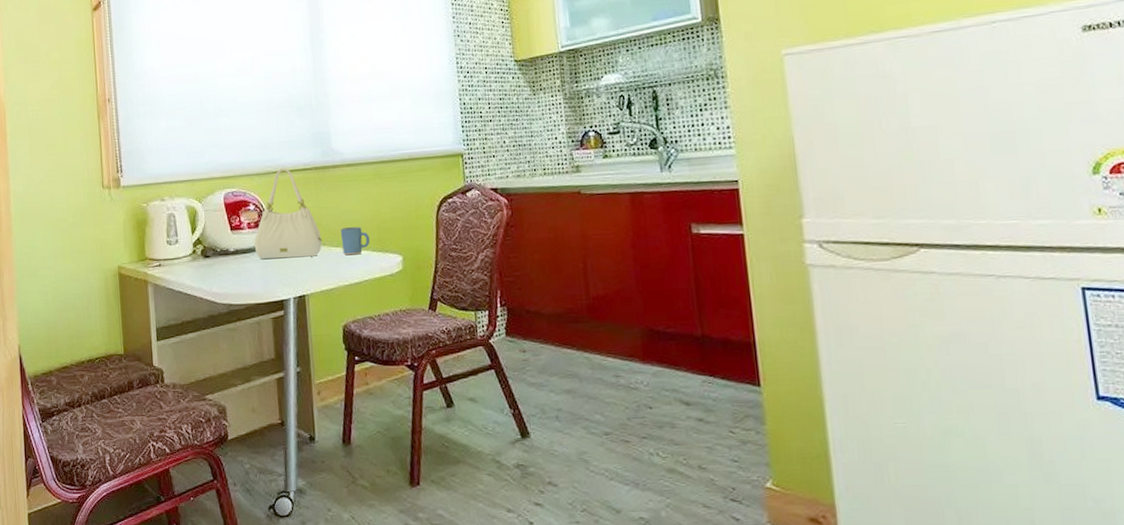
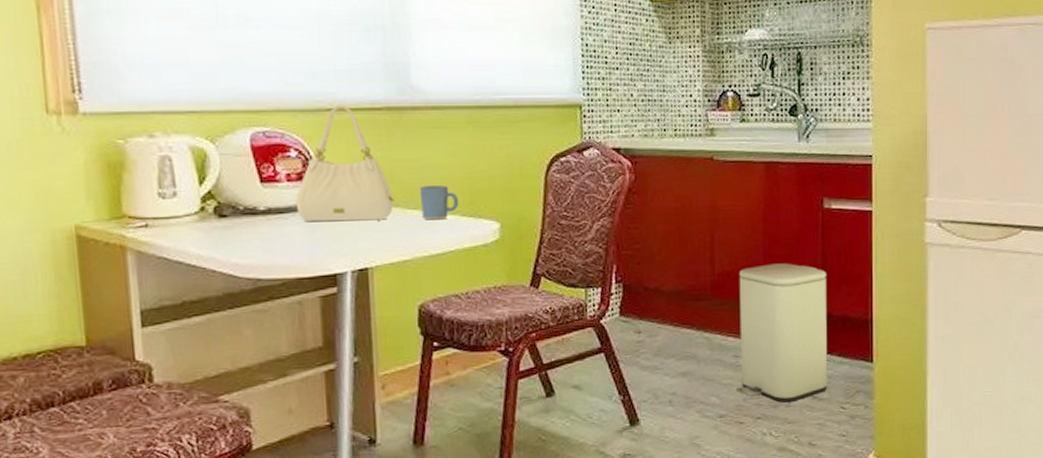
pedal bin: none [613,287,713,424] -> present [735,263,828,403]

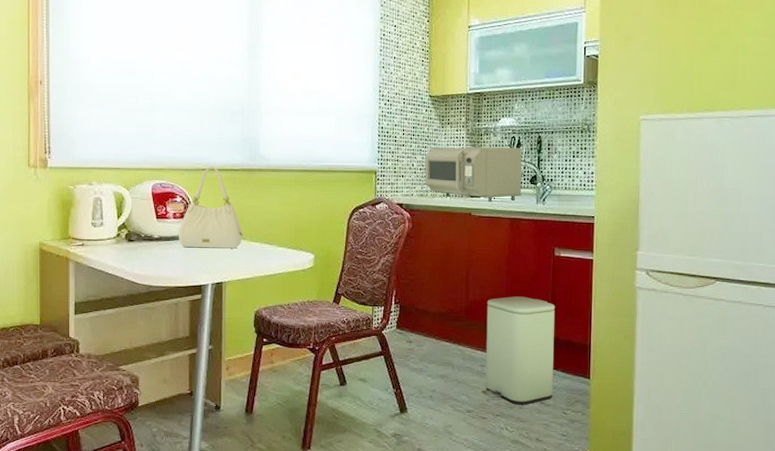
mug: present [419,186,459,220] -> none [260,226,287,250]
microwave: none [648,68,779,142] -> present [424,147,522,202]

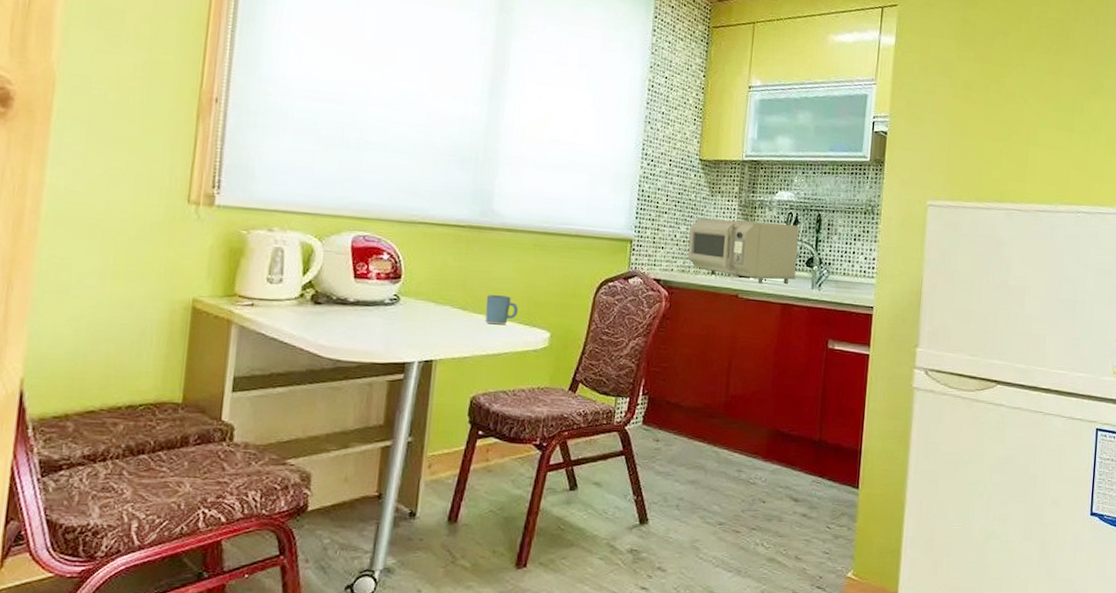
handbag: present [178,166,243,249] -> none [380,220,464,320]
mug: none [260,226,287,250] -> present [485,295,519,325]
pedal bin: present [480,296,555,405] -> none [735,392,825,517]

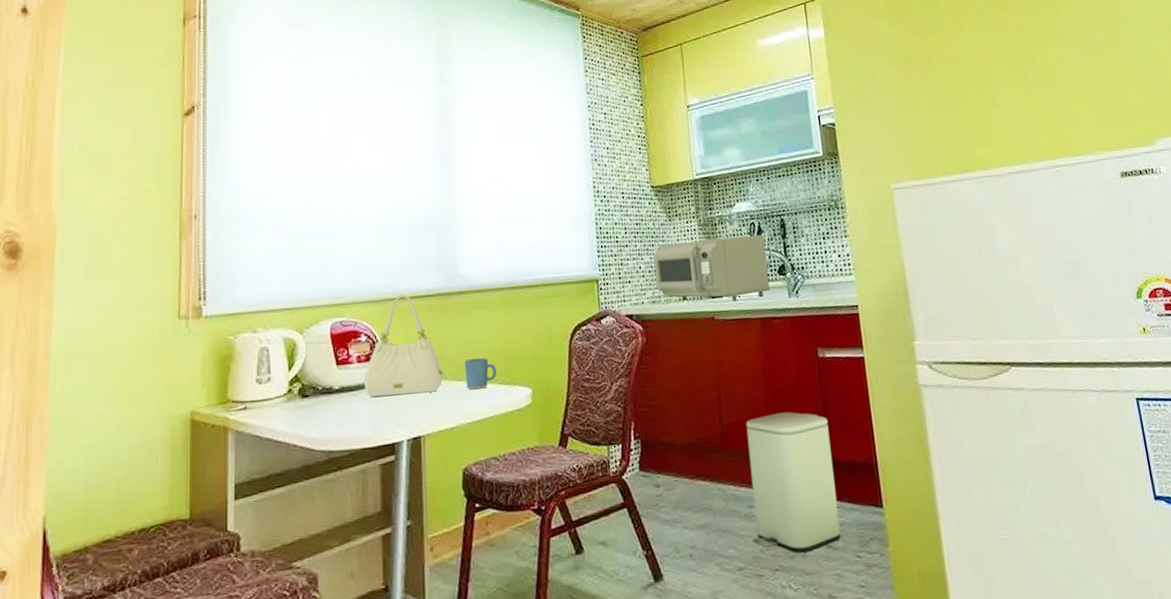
handbag: none [380,220,464,320] -> present [363,294,444,397]
pedal bin: none [735,392,825,517] -> present [745,411,841,553]

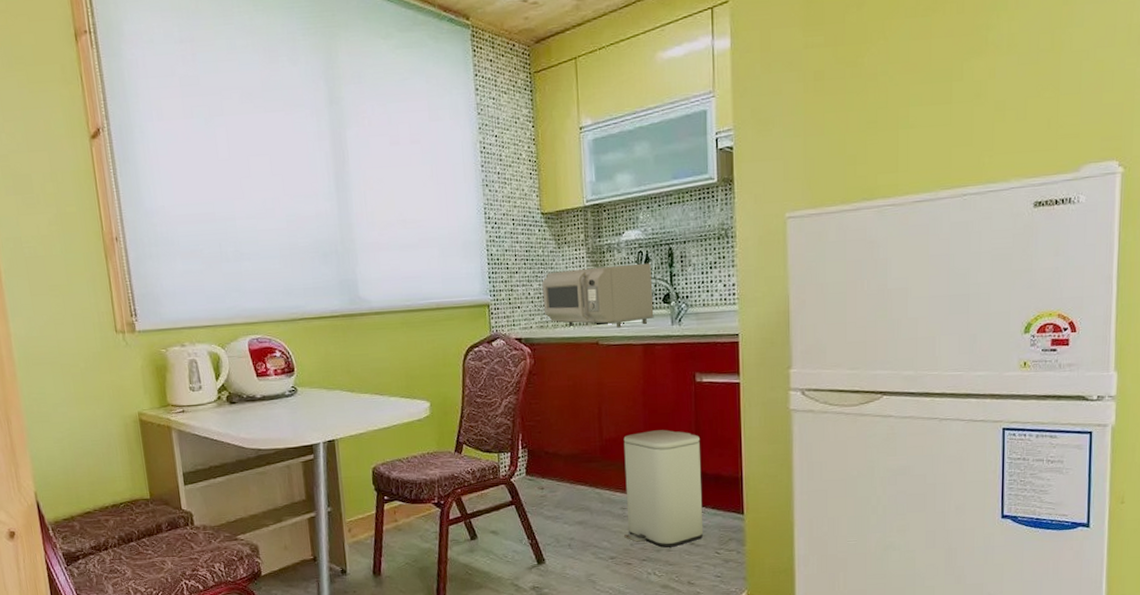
handbag: present [363,294,444,397] -> none [281,315,351,405]
mug: present [464,358,497,390] -> none [368,374,399,402]

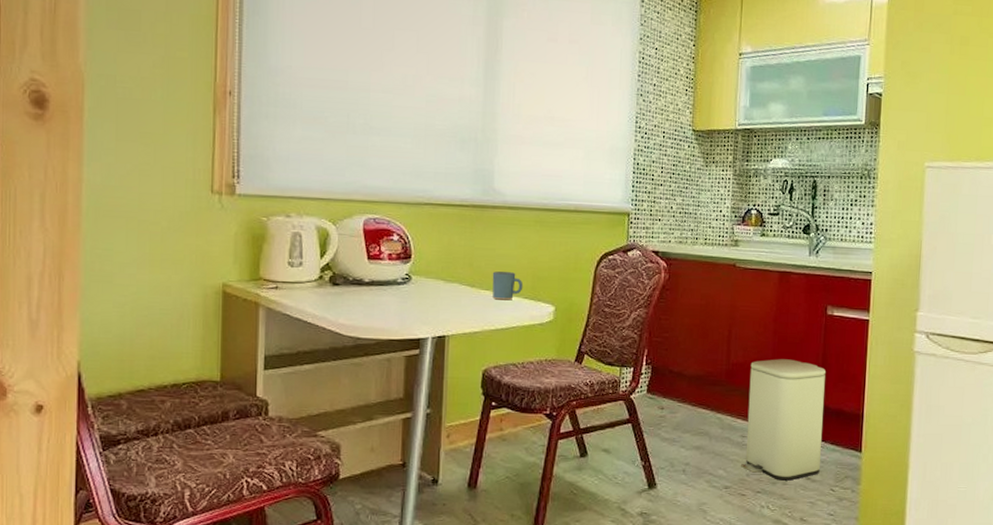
mug: none [368,374,399,402] -> present [492,271,524,300]
microwave: present [542,263,654,328] -> none [684,189,795,253]

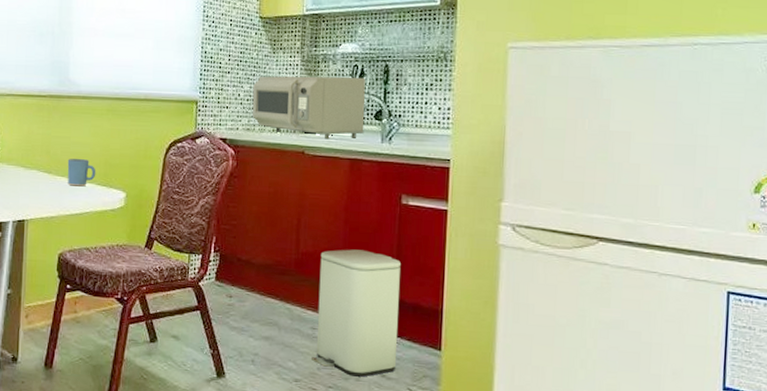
microwave: none [684,189,795,253] -> present [252,76,365,140]

